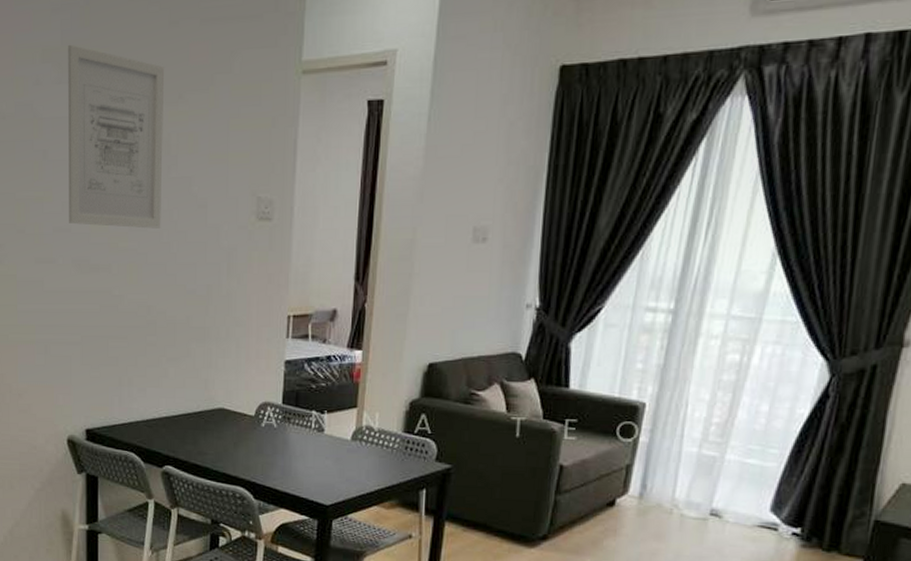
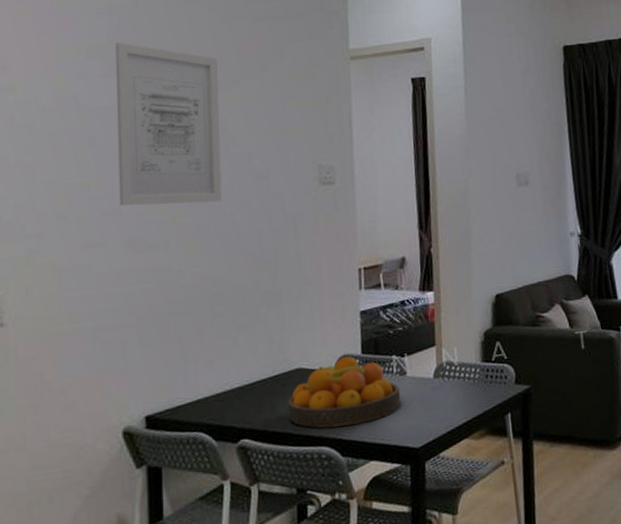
fruit bowl: none [209,404,317,472] -> present [288,356,401,428]

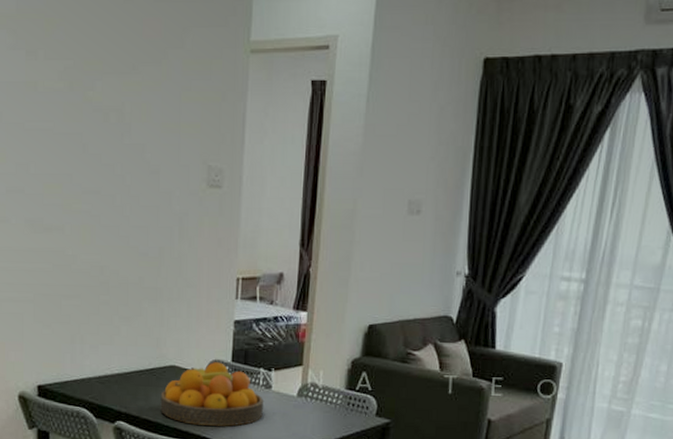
wall art: present [115,42,222,206] -> none [22,12,119,192]

